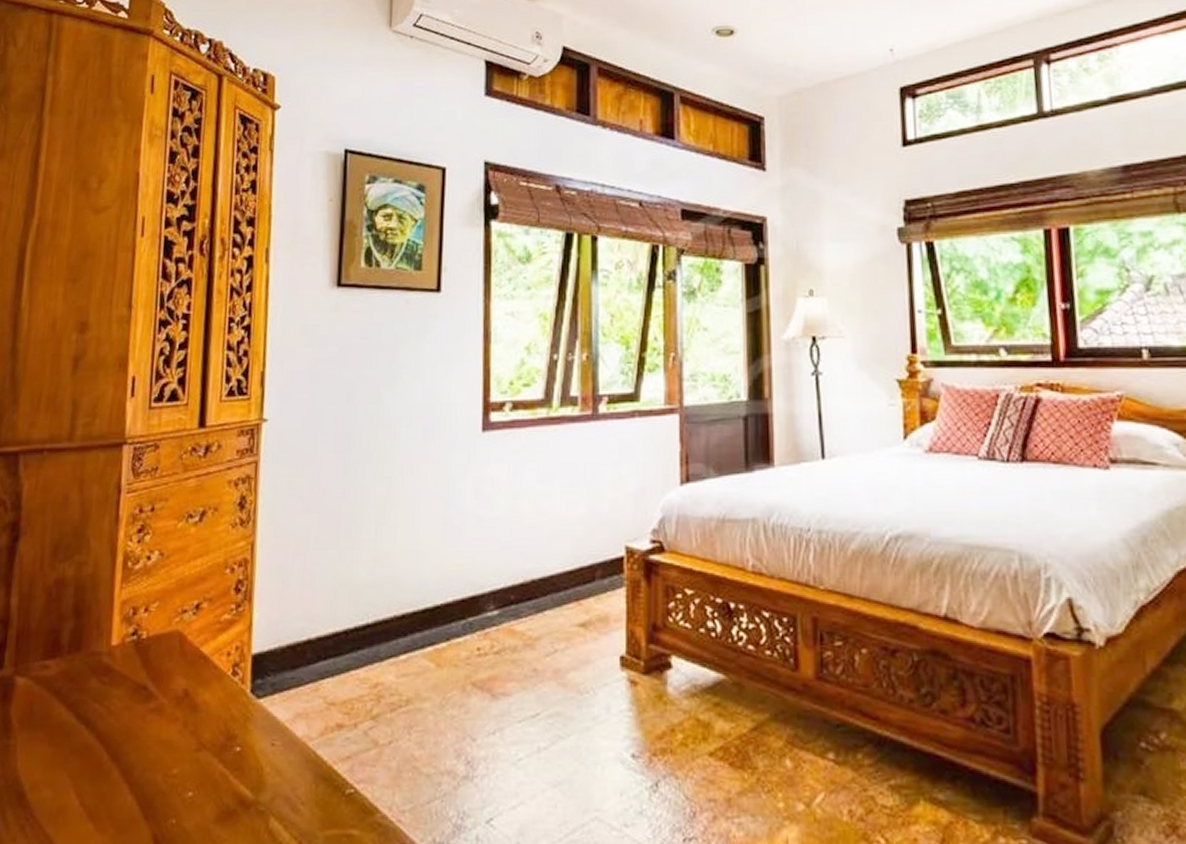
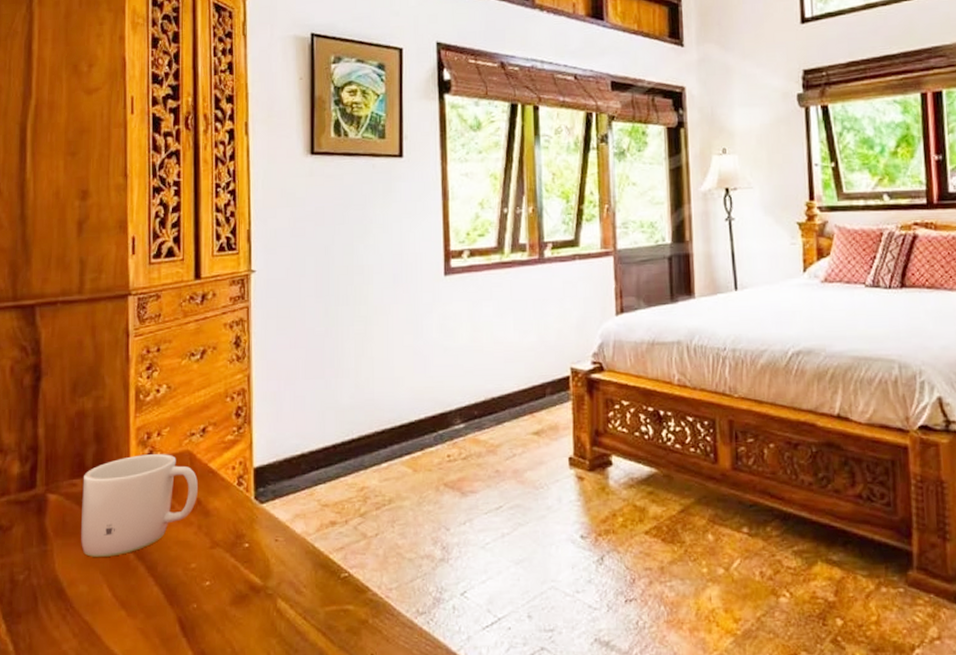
mug: none [48,633,188,756] -> present [81,454,199,557]

